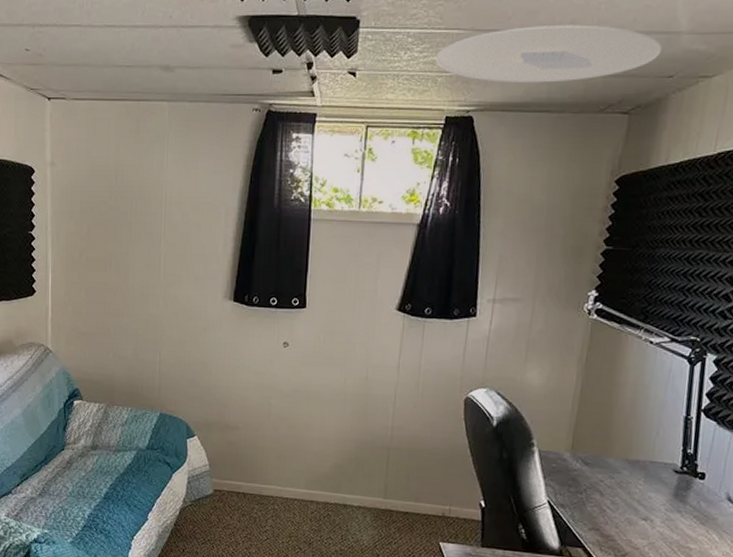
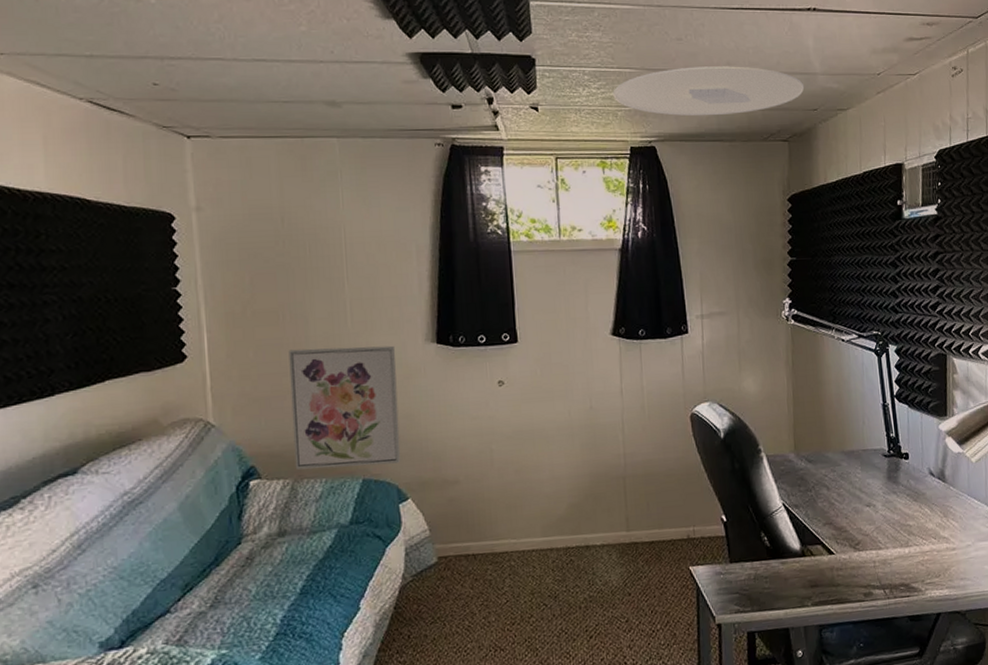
wall art: none [109,294,198,404] -> present [288,345,401,470]

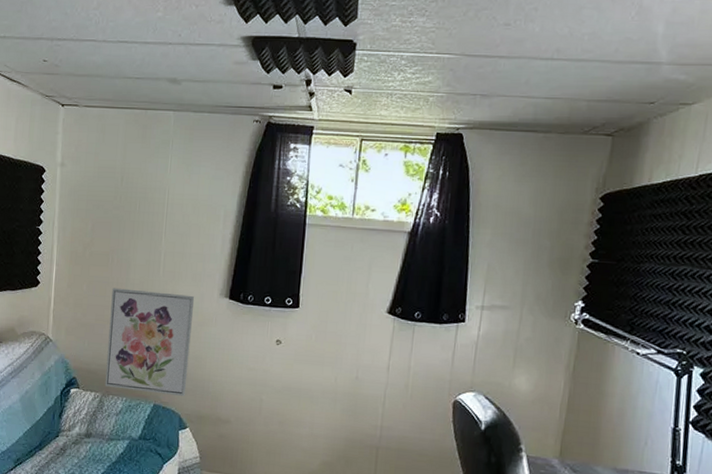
ceiling light: present [613,66,805,116] -> none [427,53,644,105]

